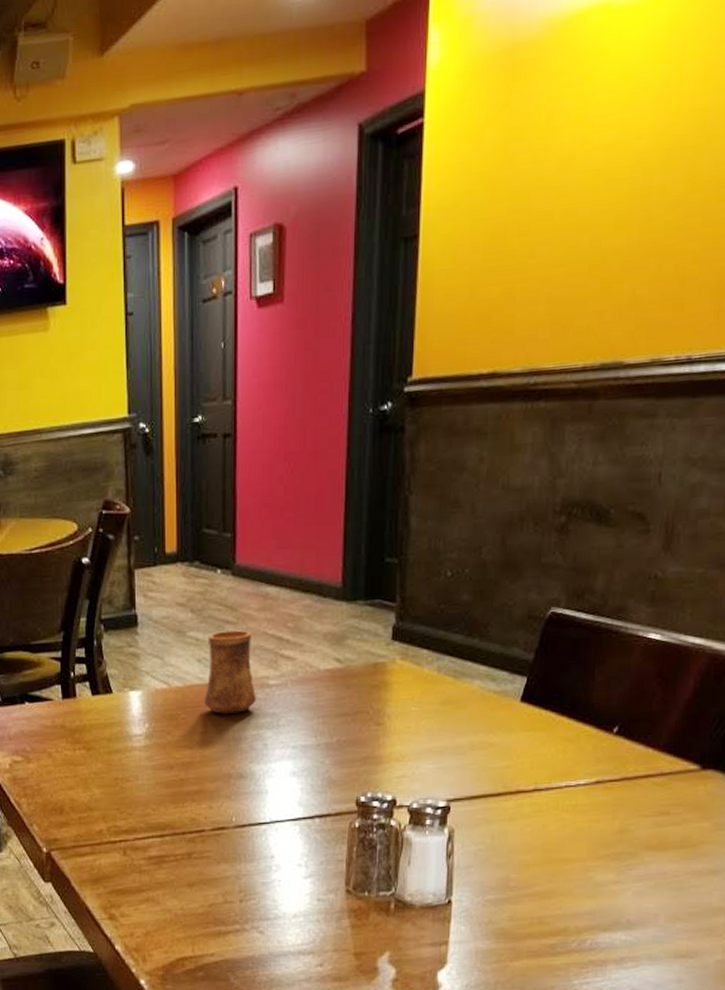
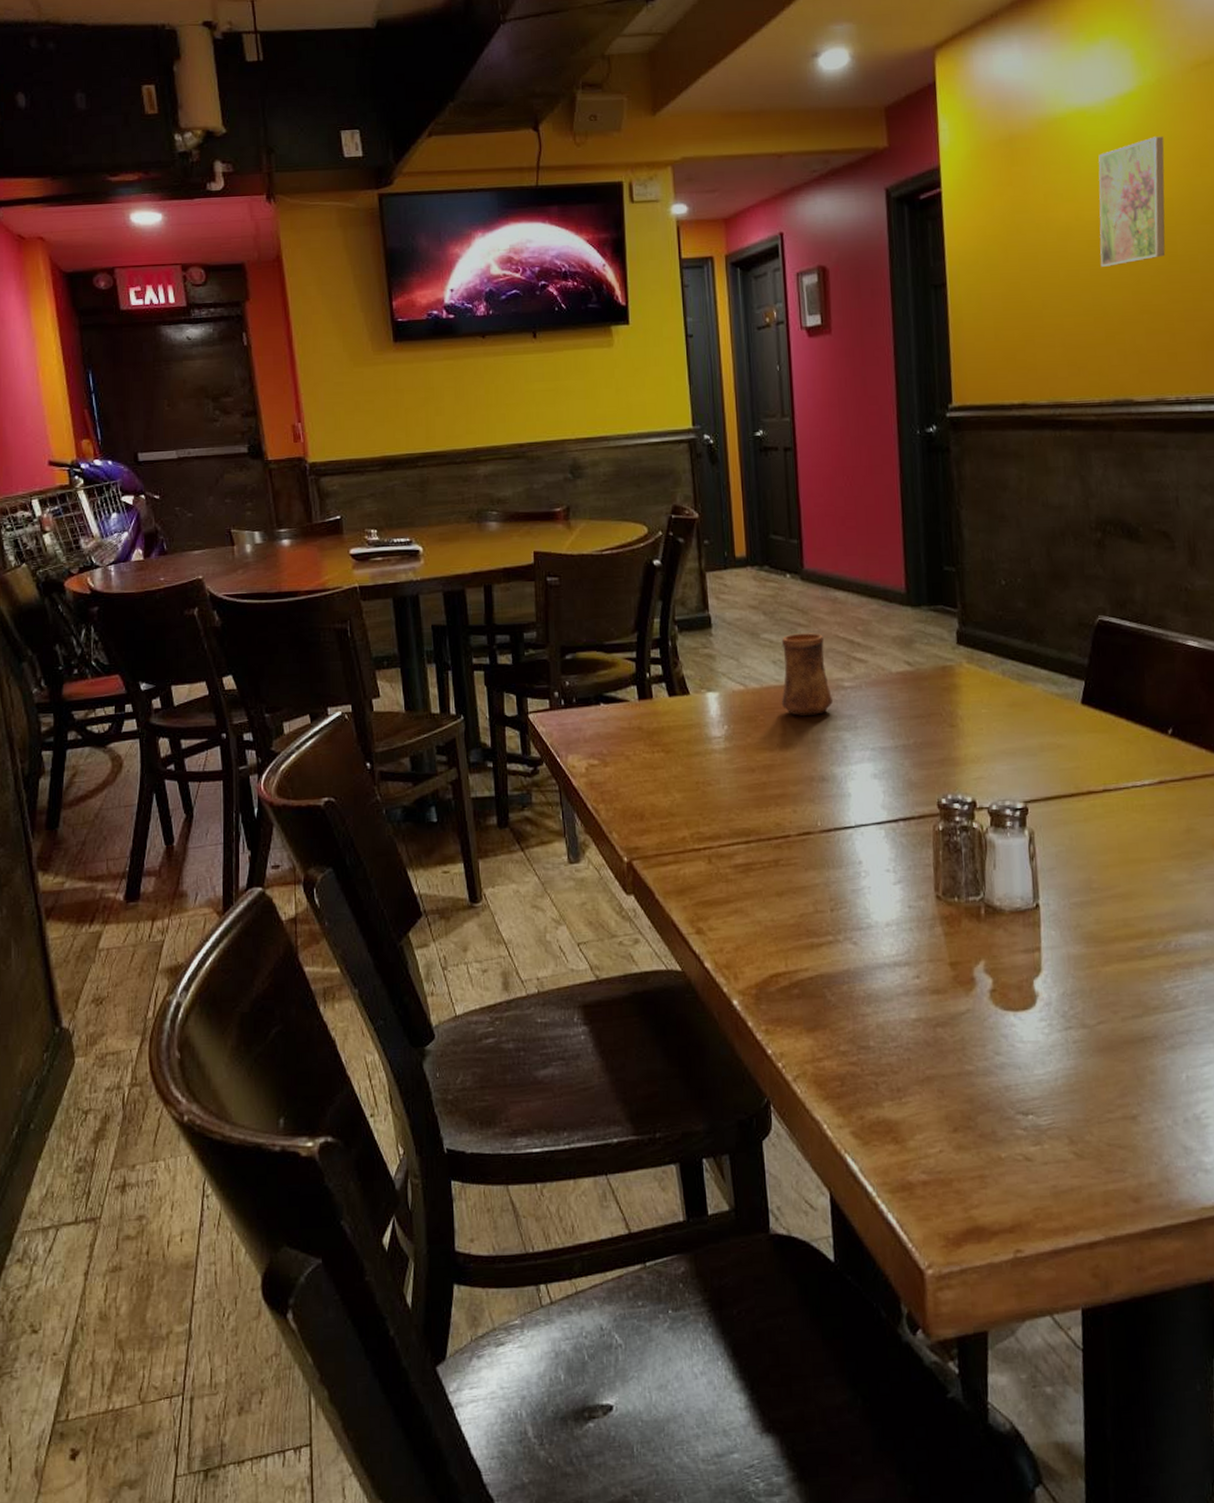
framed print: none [605,27,707,202] -> present [1098,136,1165,267]

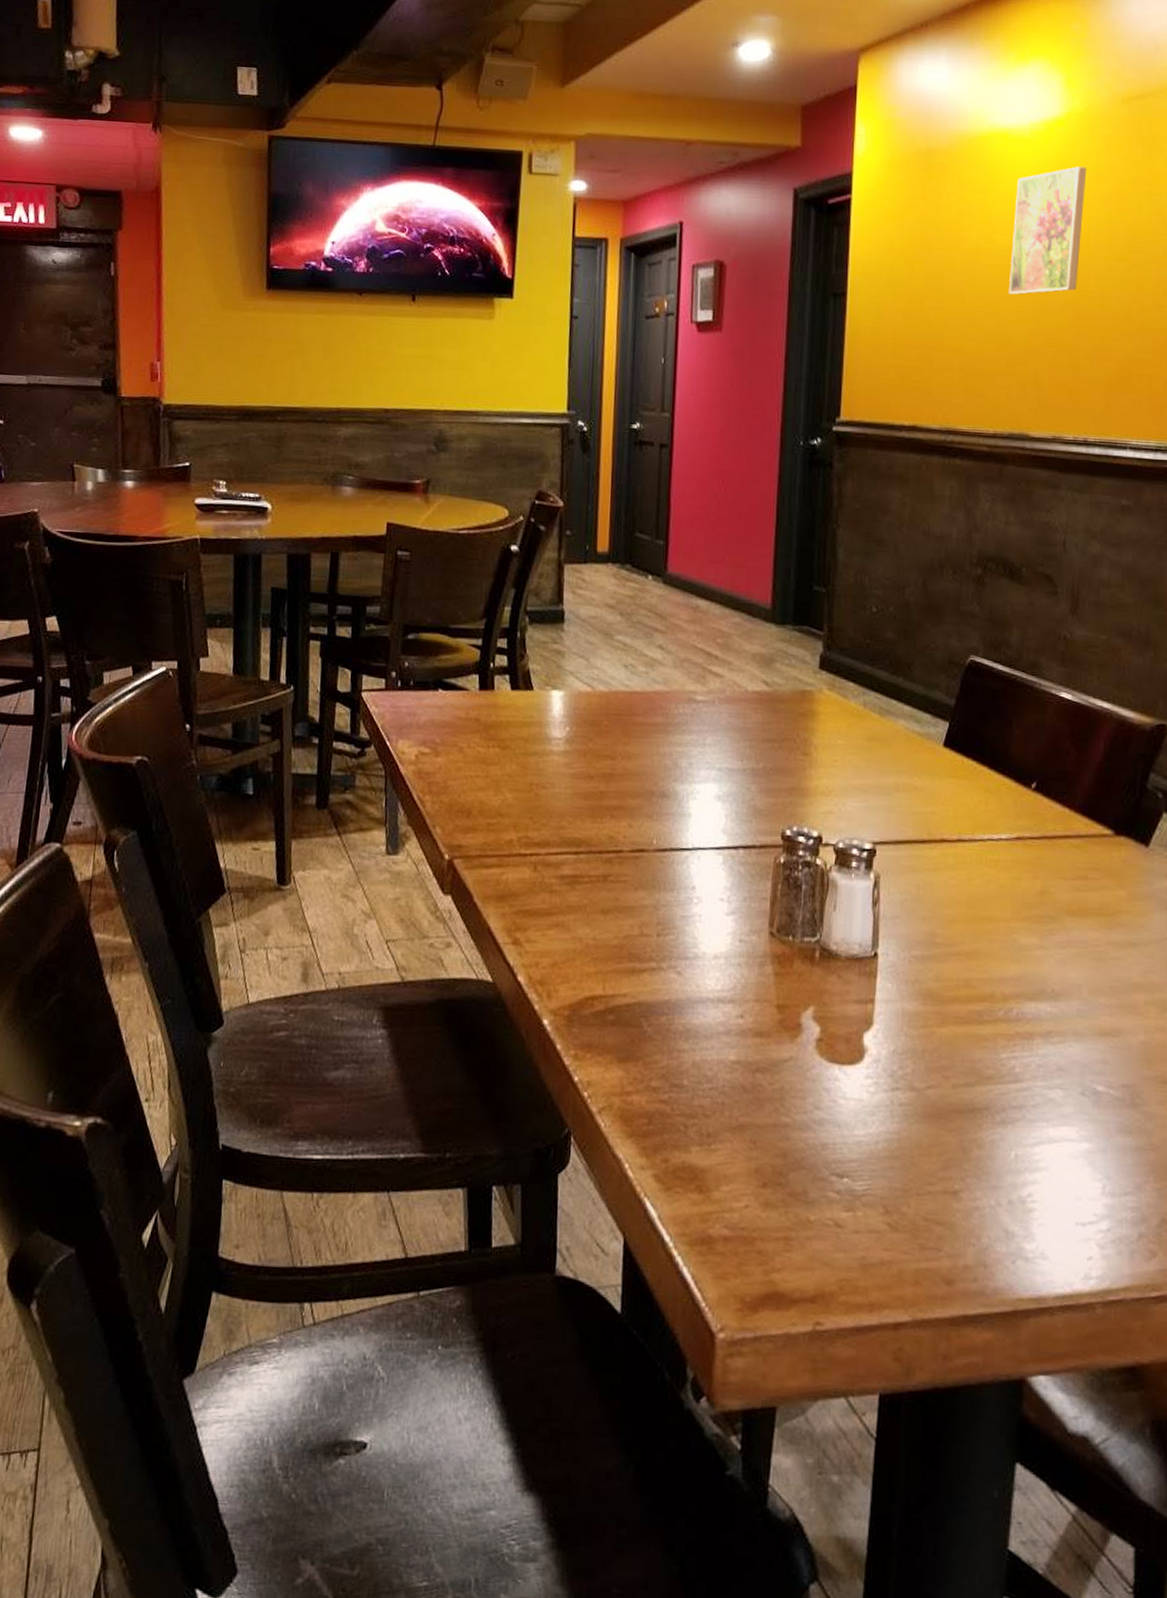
cup: present [781,633,834,716] -> none [628,638,684,727]

